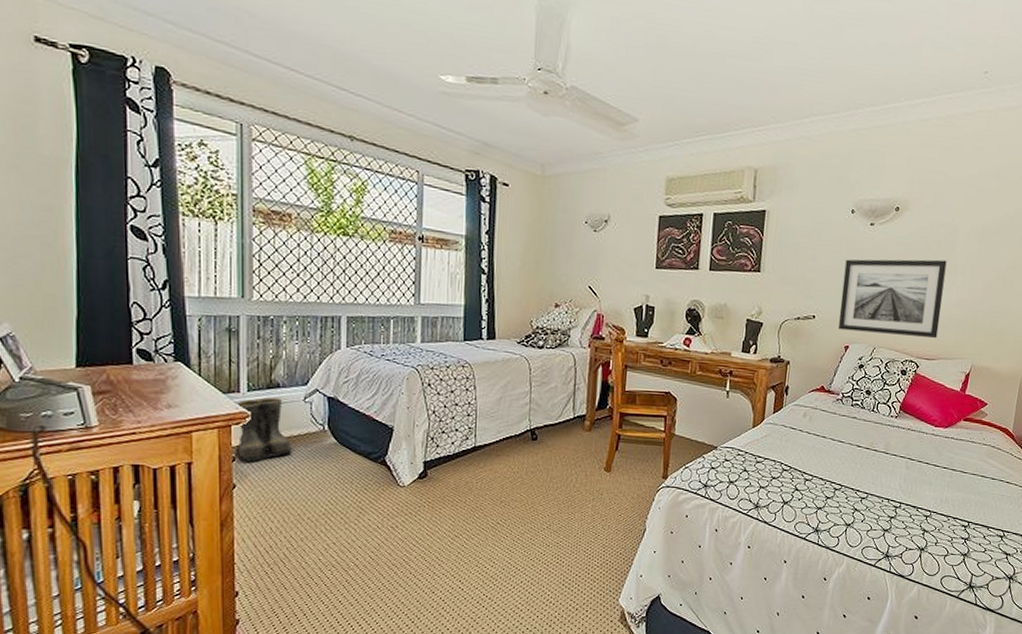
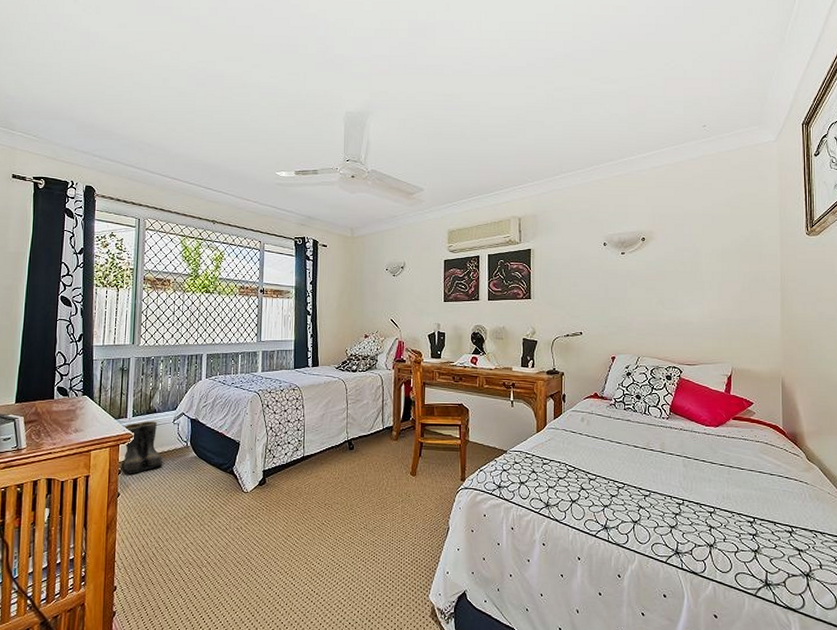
wall art: present [838,259,947,339] -> none [603,278,695,346]

